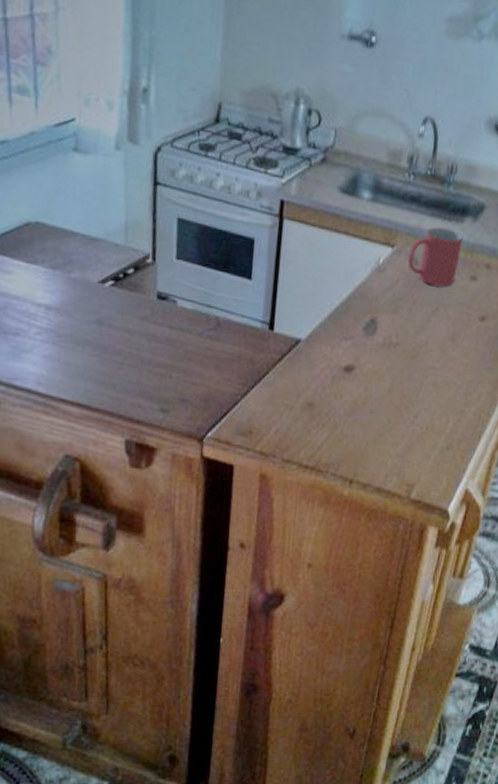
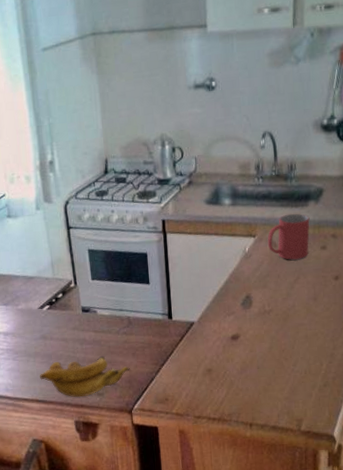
banana: none [85,358,209,410] -> present [39,355,130,398]

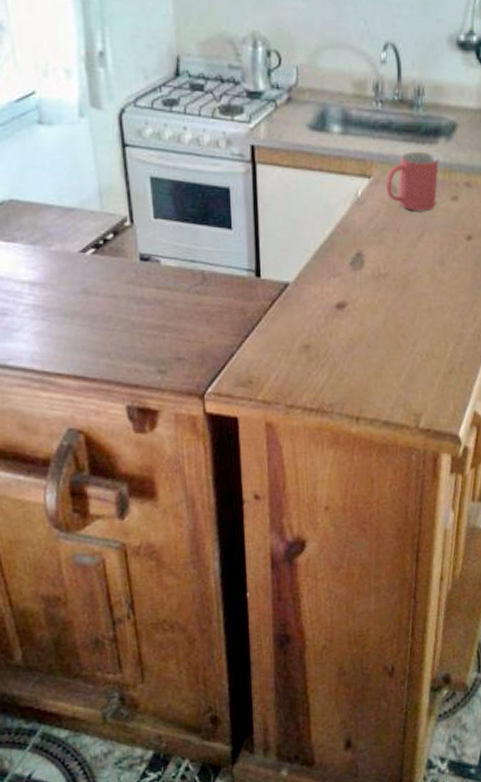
banana: present [39,355,130,398] -> none [78,320,203,375]

